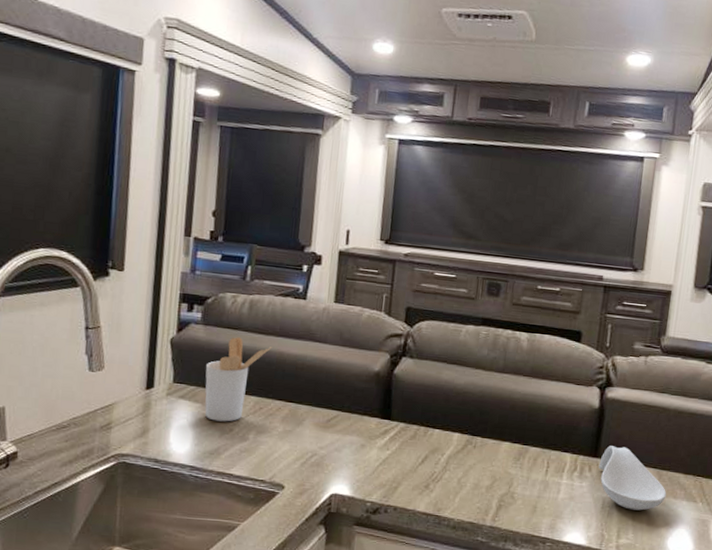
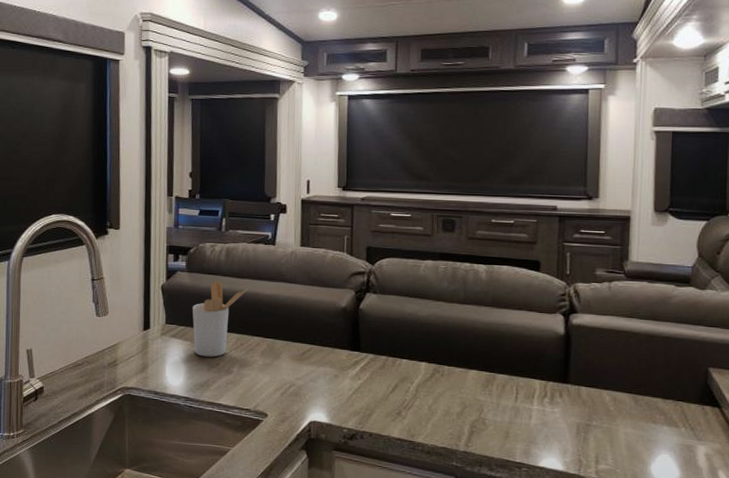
spoon rest: present [599,446,667,511] -> none [570,371,645,436]

